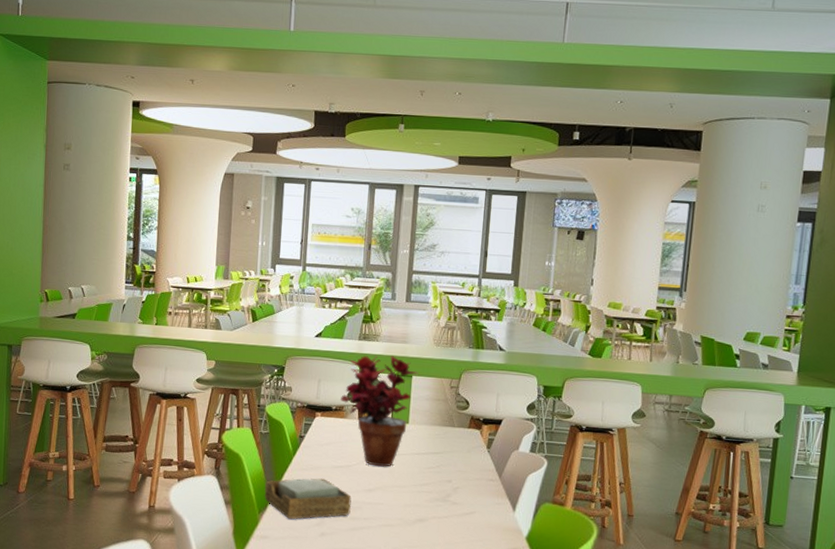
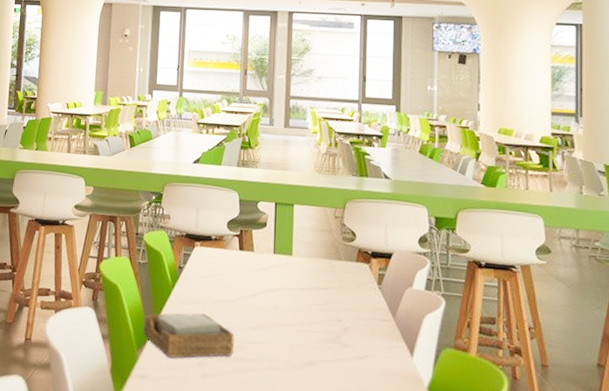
potted plant: present [341,356,418,467] -> none [220,183,300,303]

